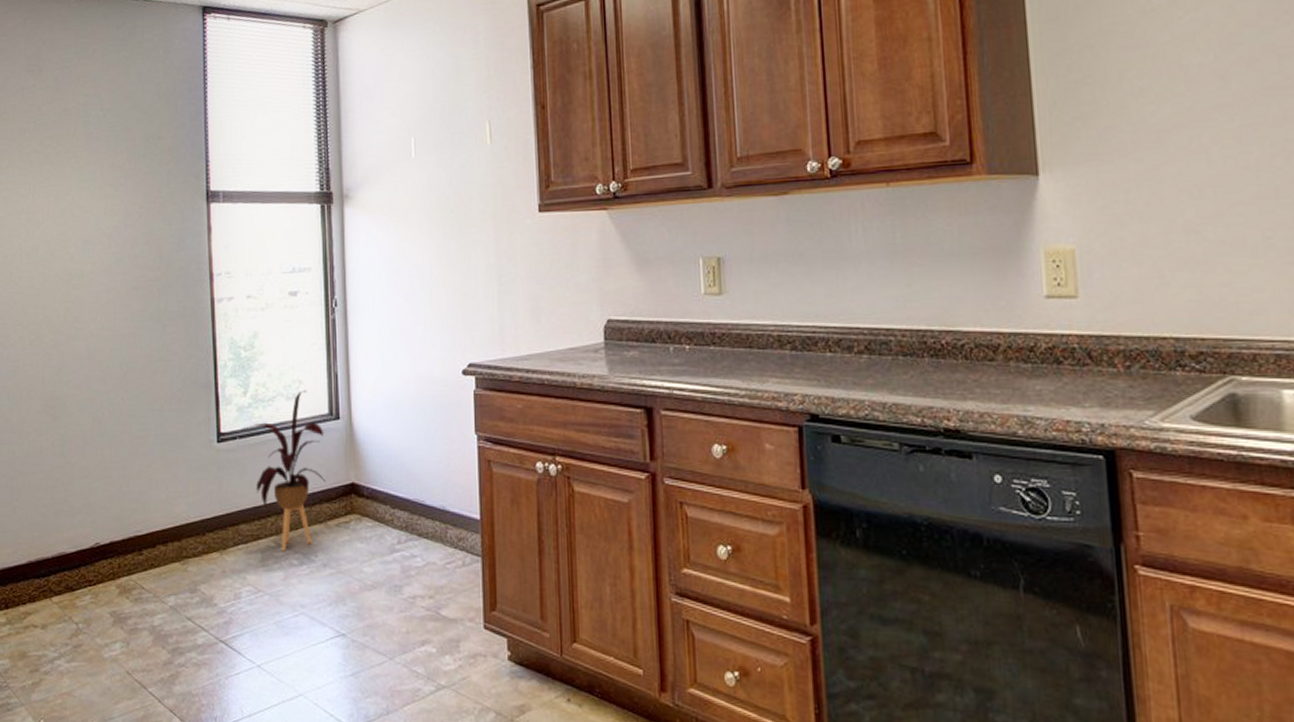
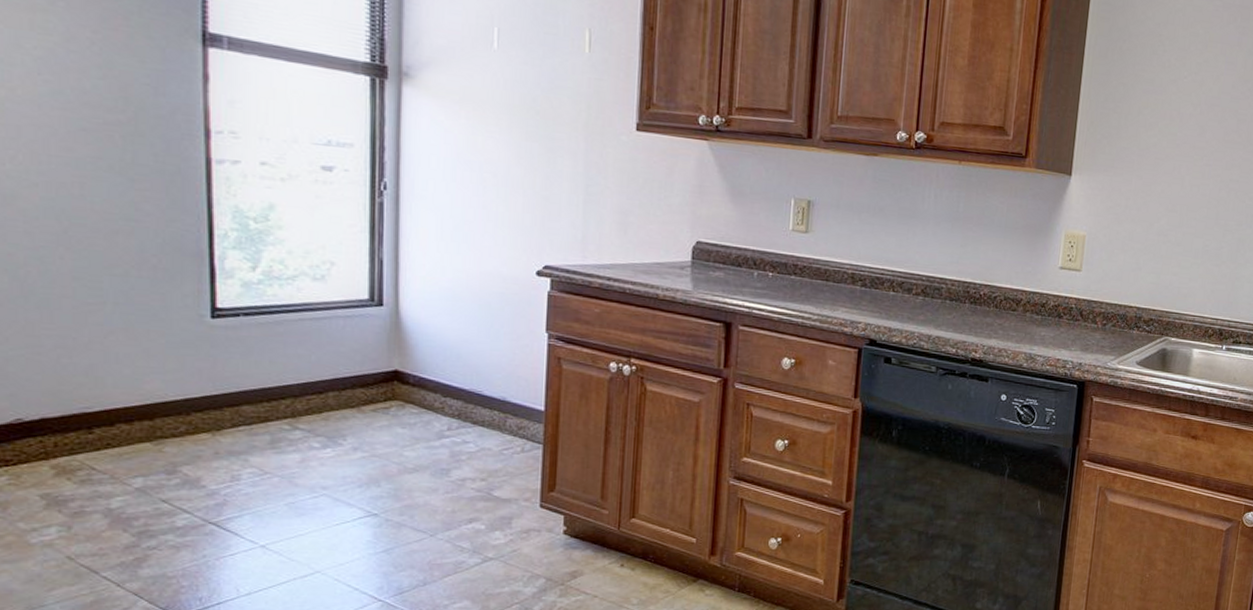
house plant: present [242,390,325,551] -> none [247,272,362,434]

